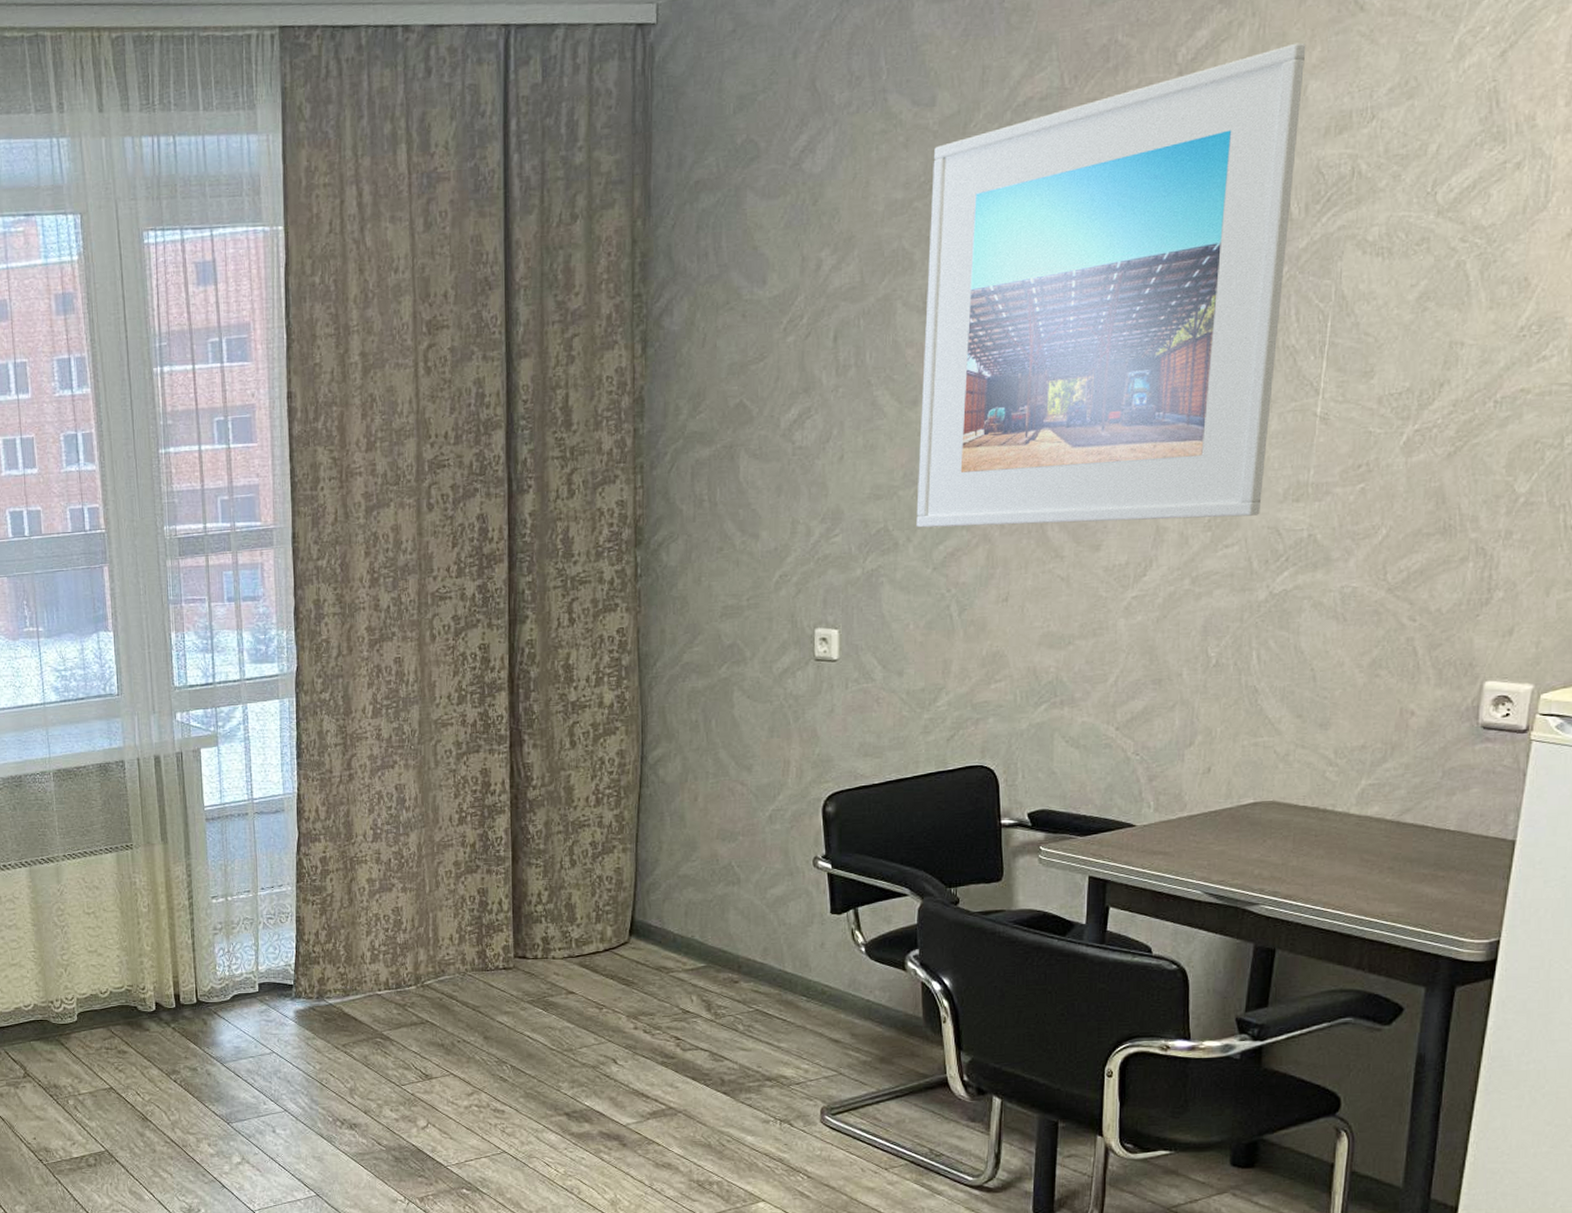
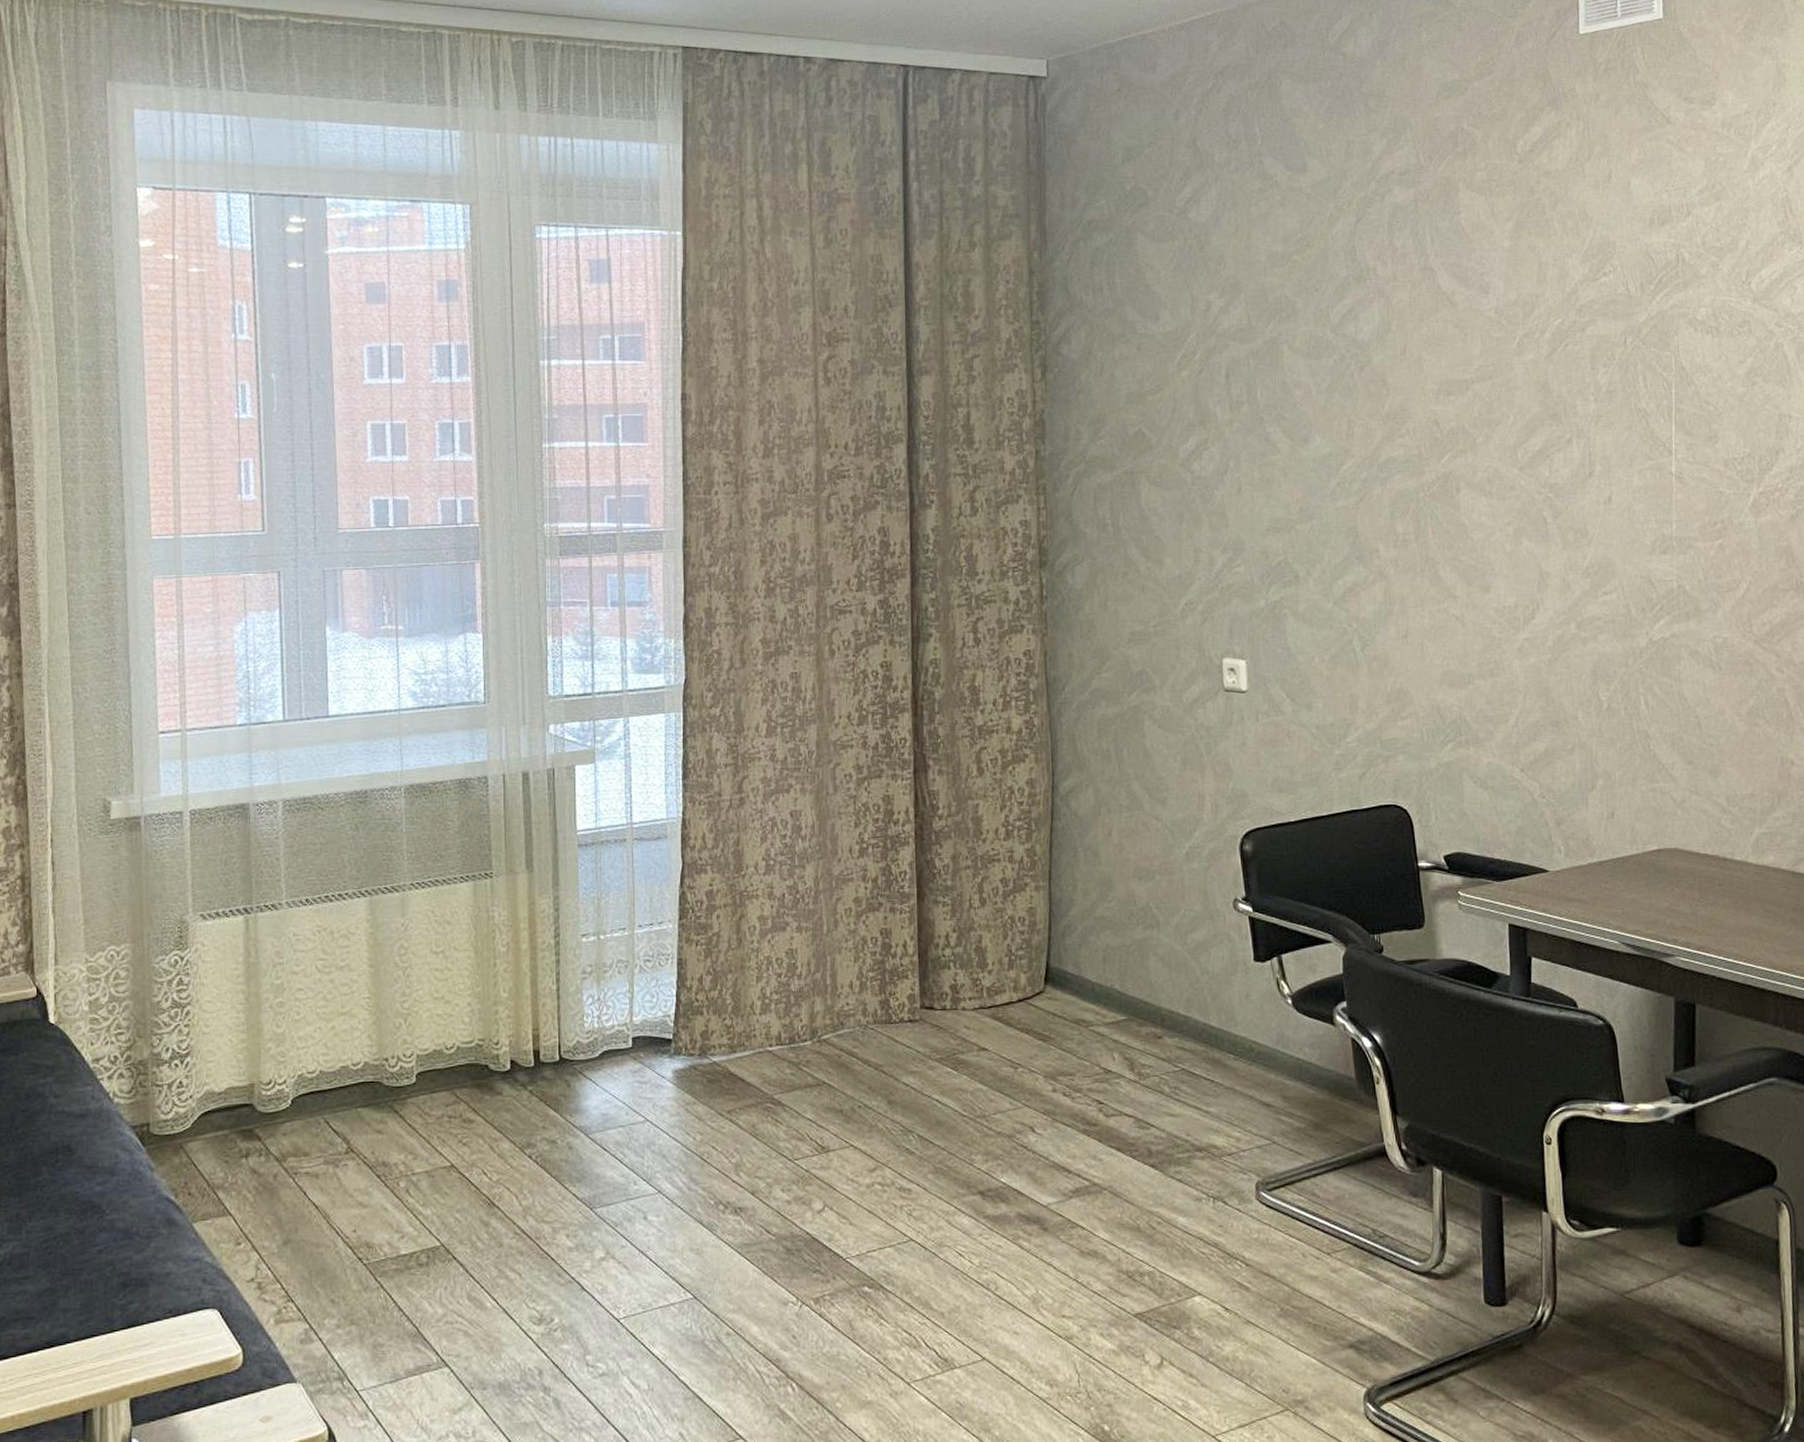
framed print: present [916,42,1306,528] -> none [1308,145,1633,566]

